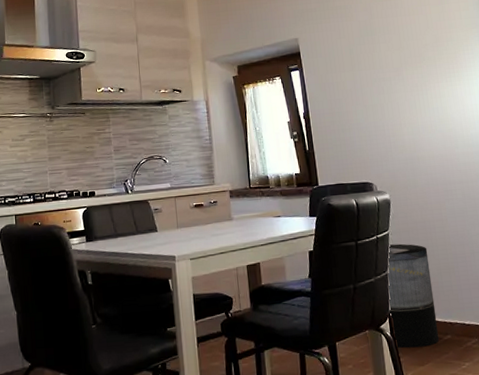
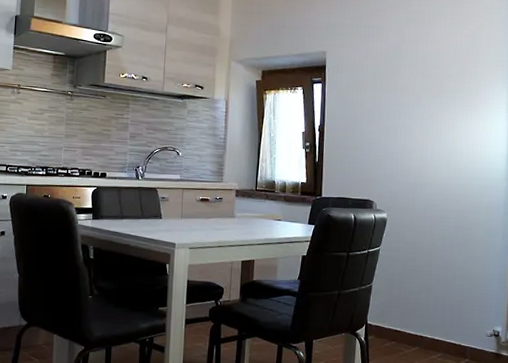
trash can: present [388,243,440,349] -> none [367,260,413,354]

